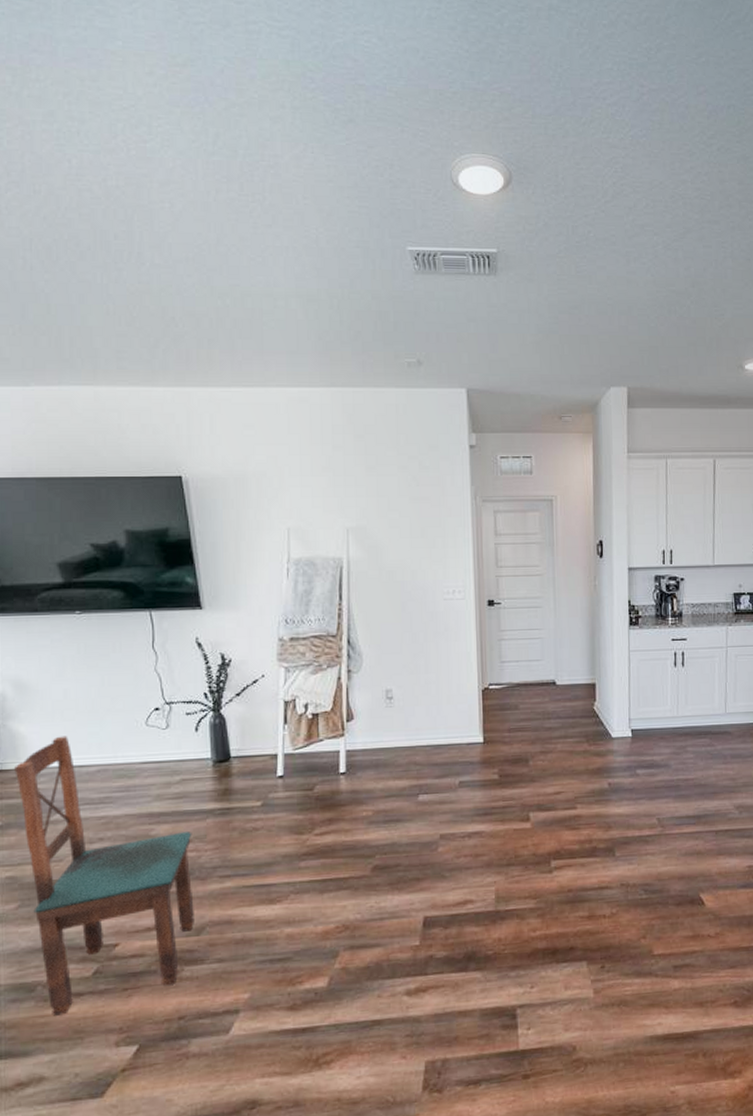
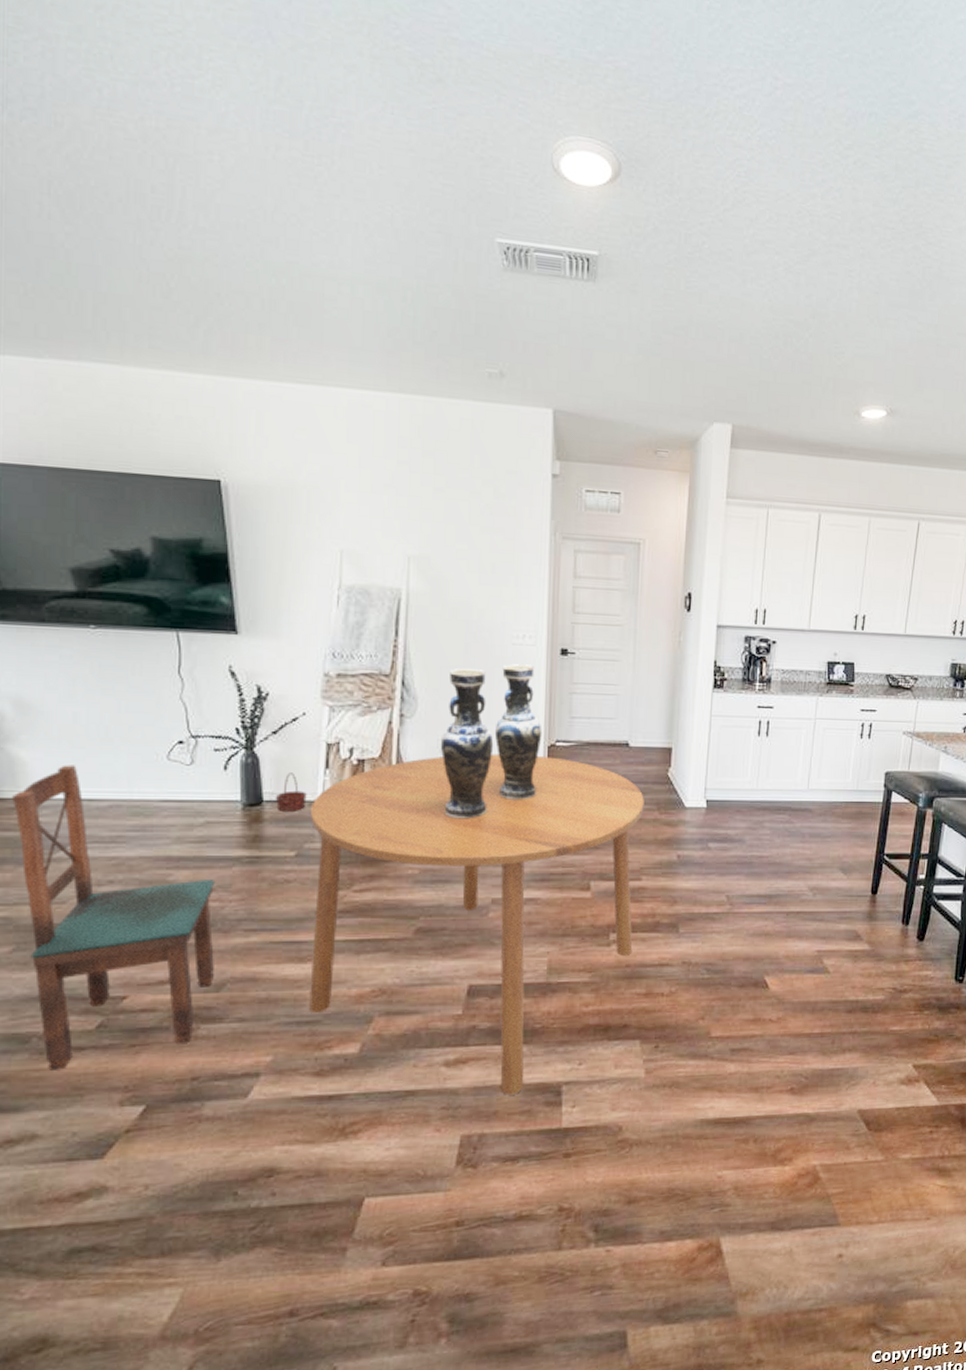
basket: none [241,730,269,765] -> present [275,772,307,811]
dining table: none [272,699,574,1021] -> present [309,754,644,1095]
vase: none [386,617,476,763] -> present [441,664,542,819]

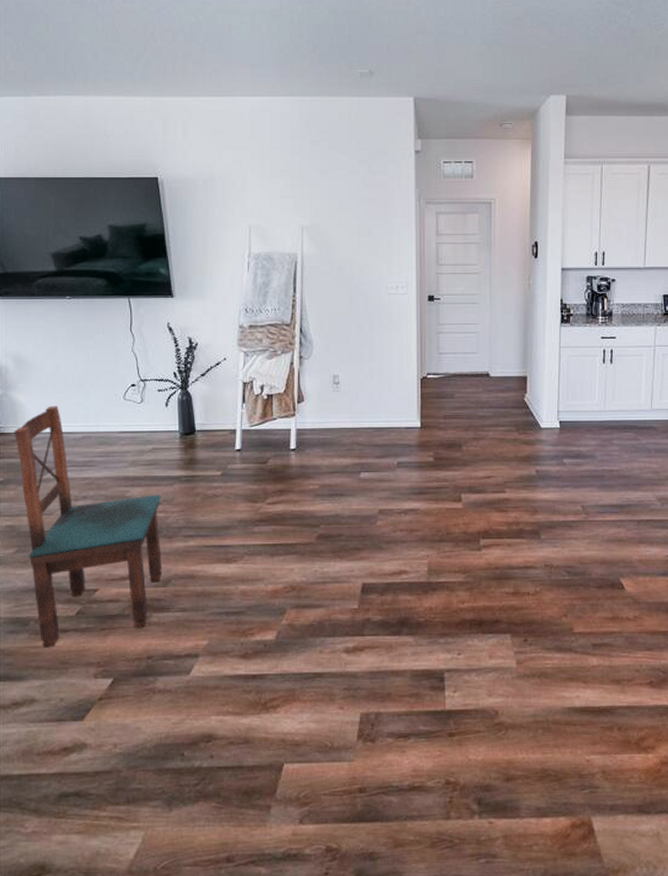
basket: present [275,772,307,811] -> none [204,407,229,439]
dining table: present [309,754,644,1095] -> none [231,387,505,680]
vase: present [441,664,542,819] -> none [333,310,416,442]

